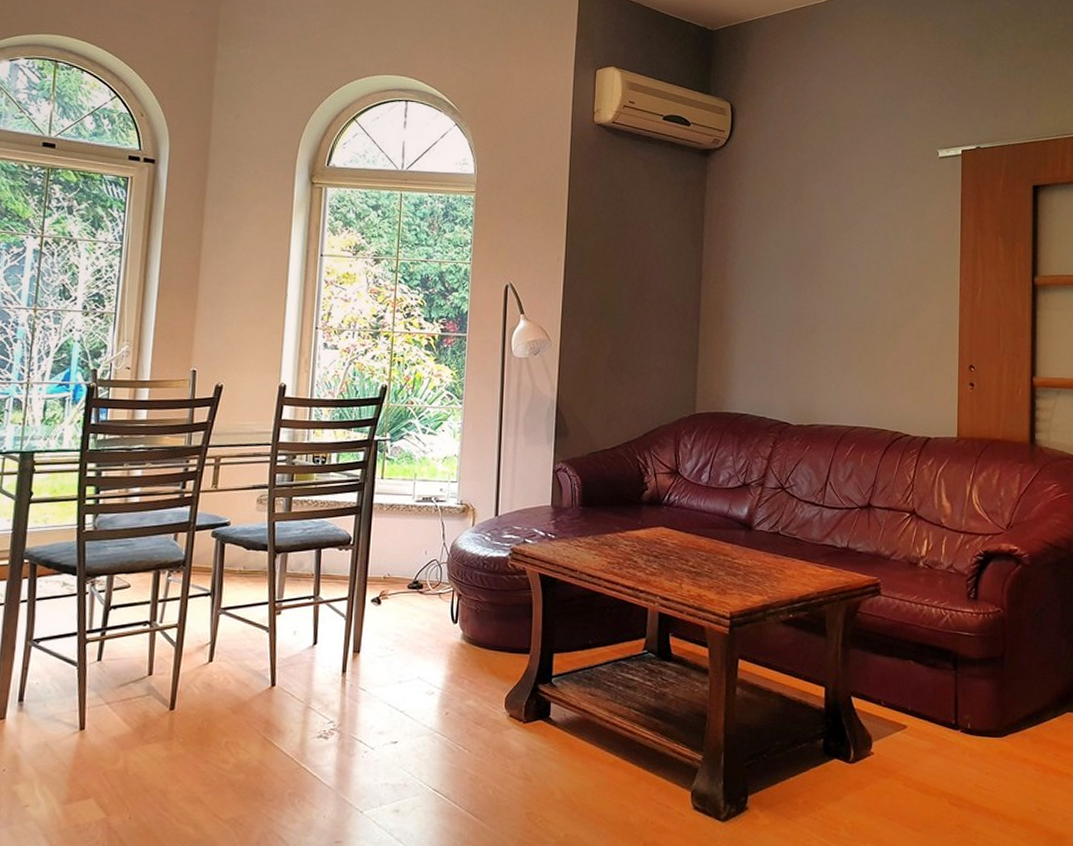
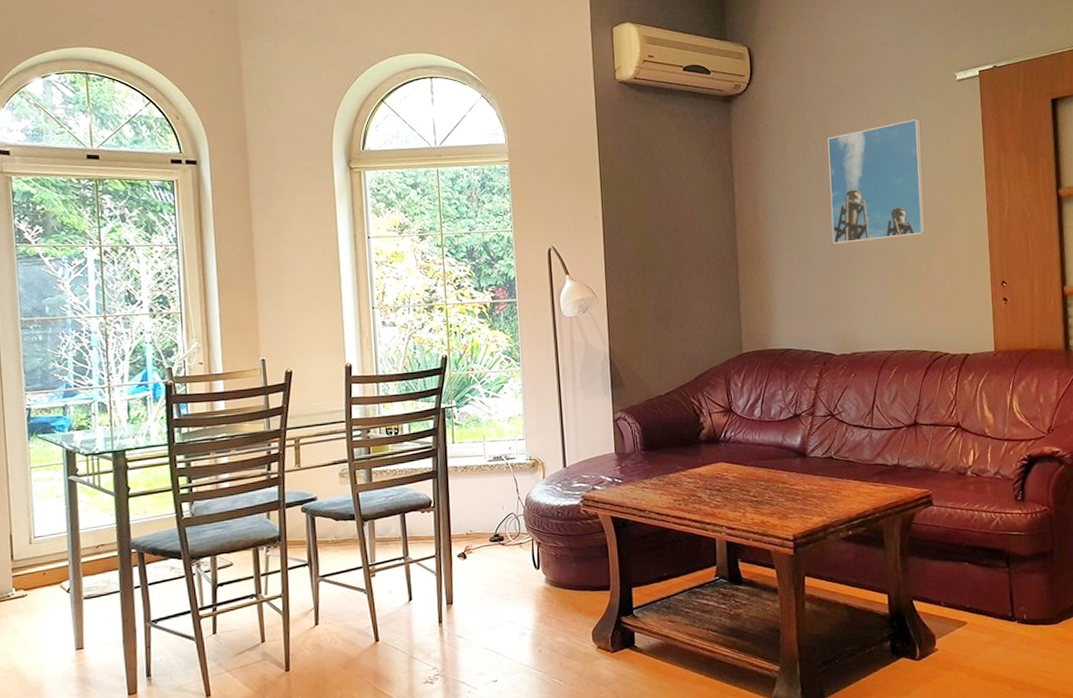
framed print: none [799,191,899,311] -> present [828,118,926,245]

